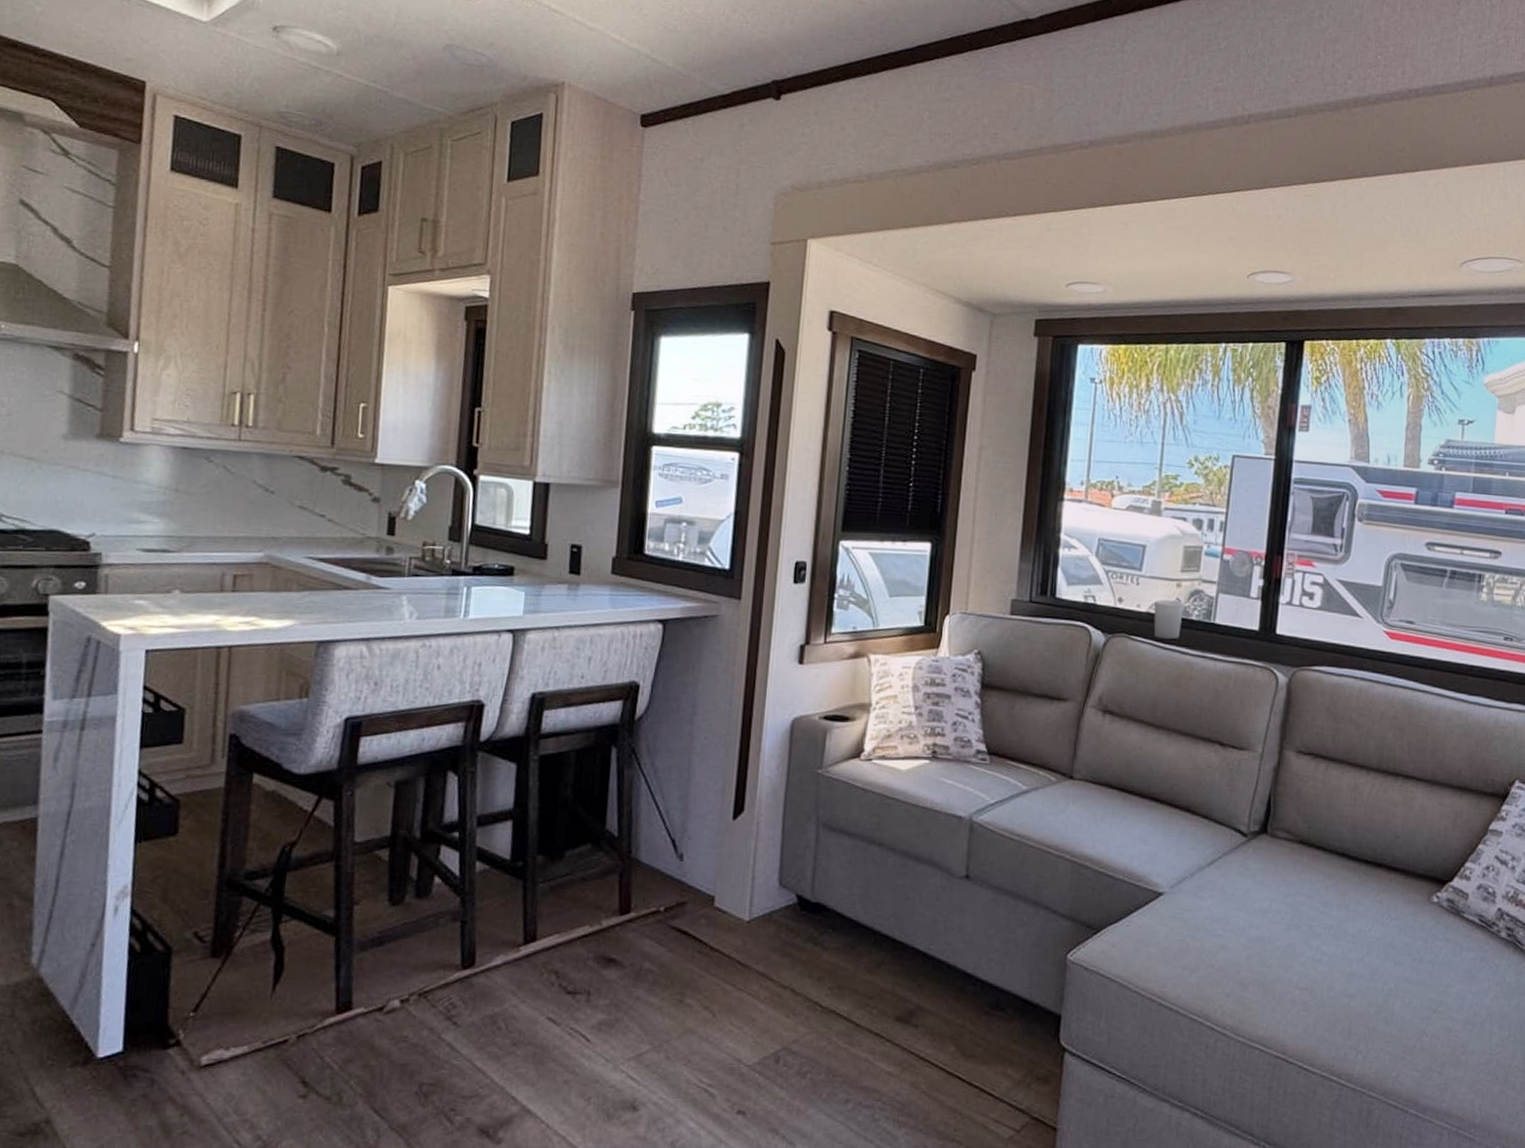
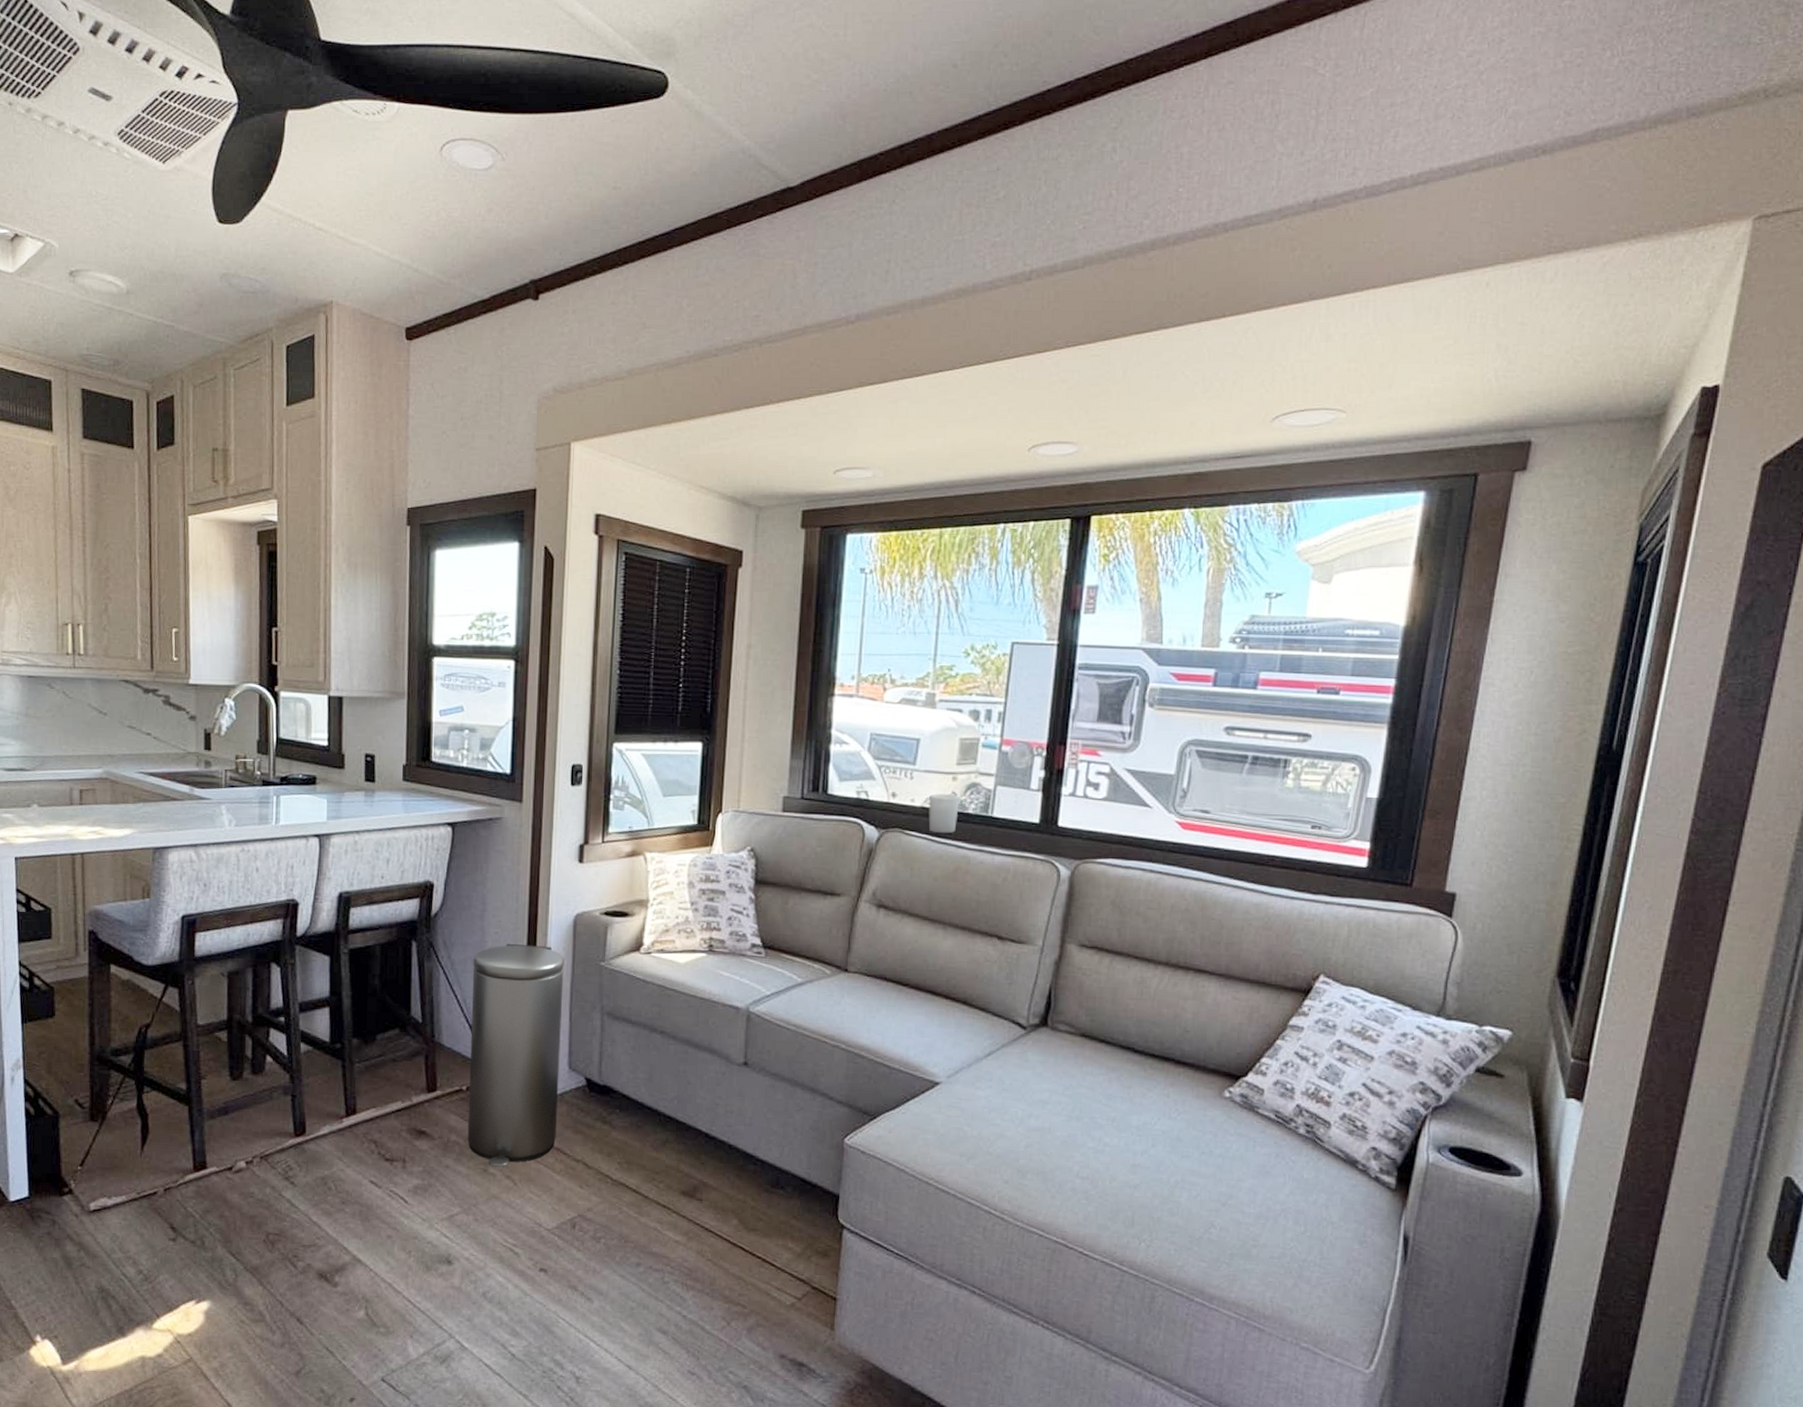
pedal bin: none [662,749,779,997] -> present [467,943,564,1167]

